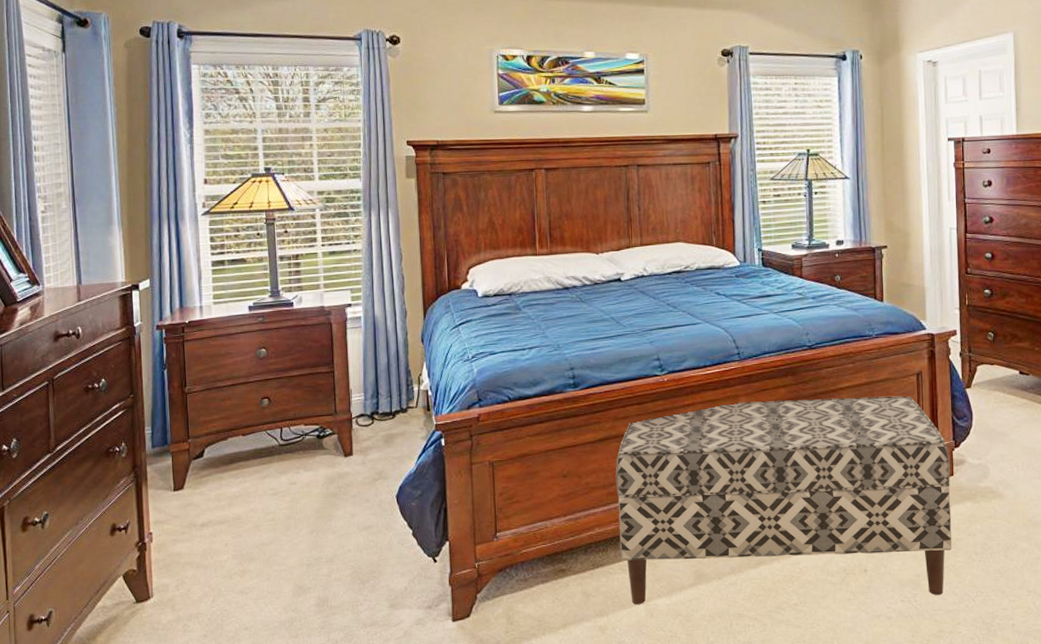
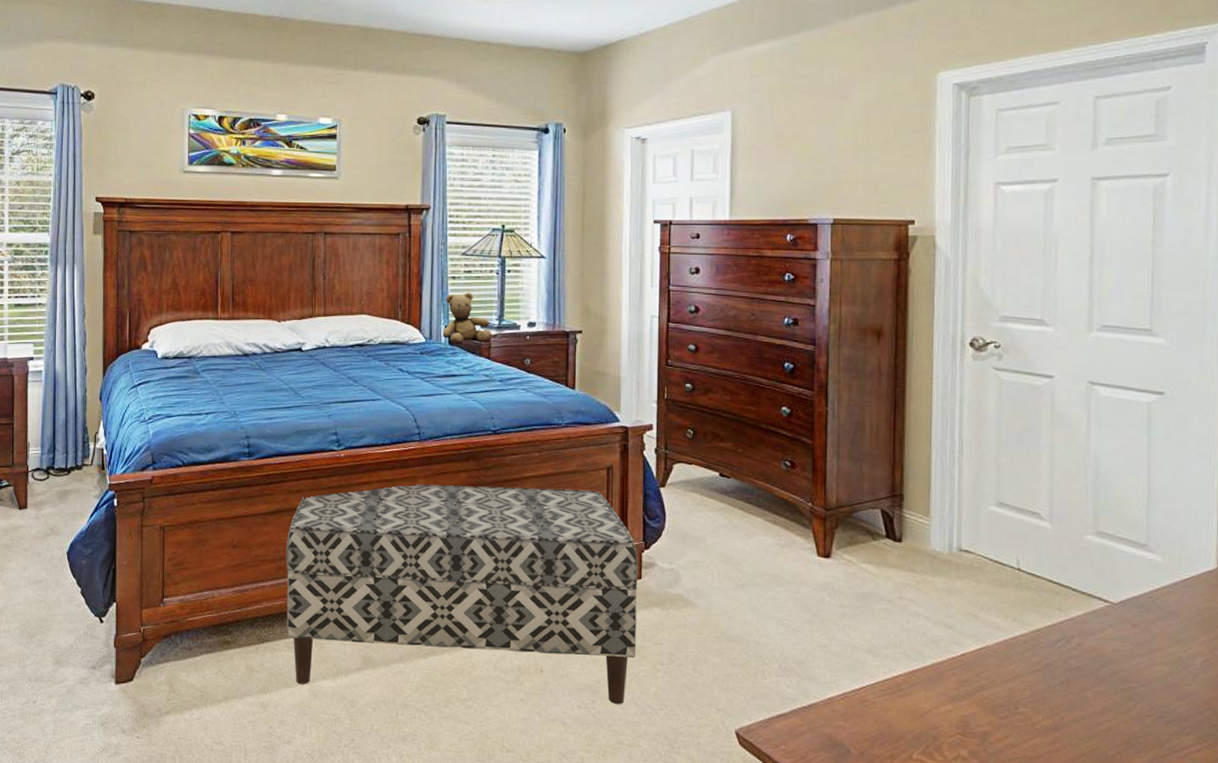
teddy bear: none [756,215,803,266] -> present [442,292,492,345]

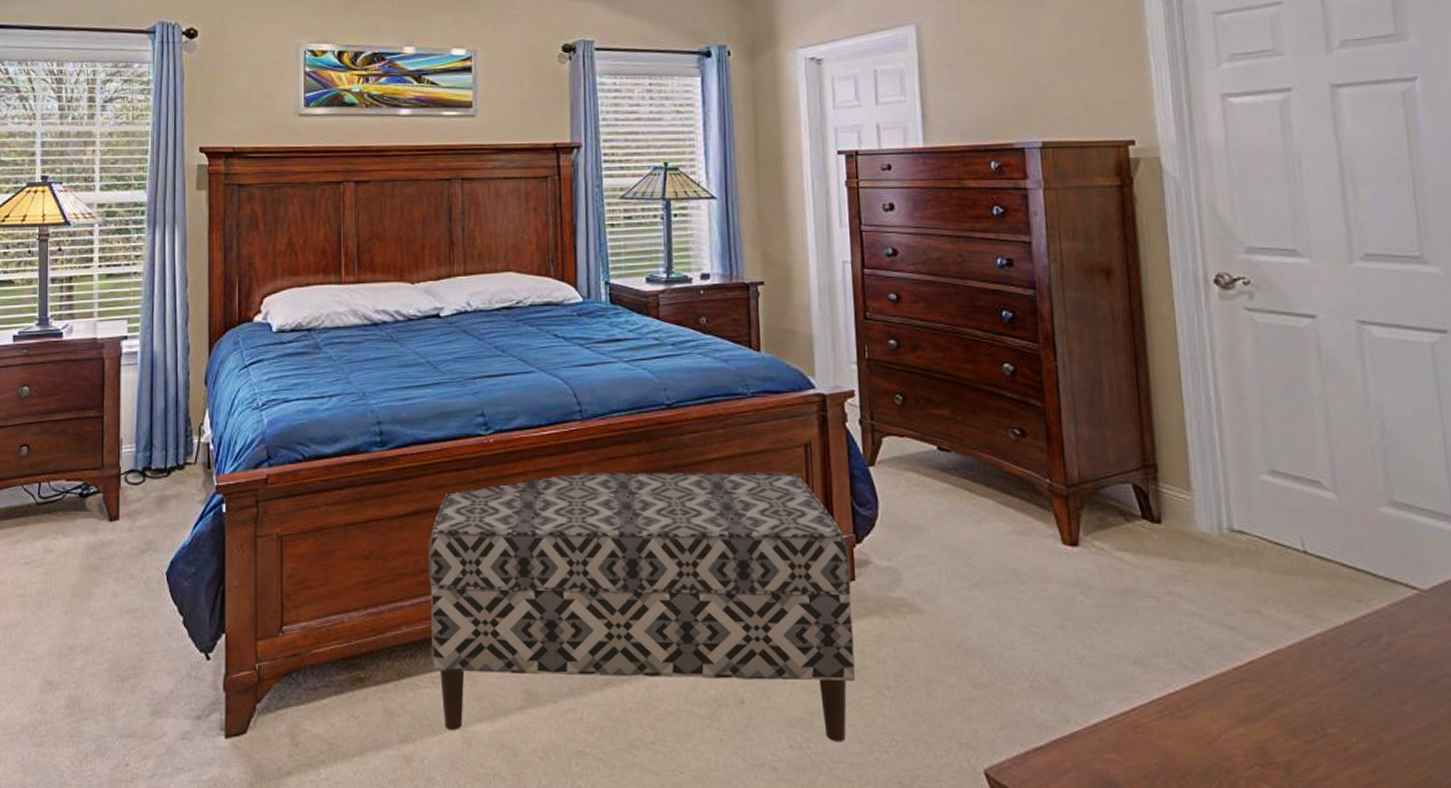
teddy bear: present [442,292,492,345] -> none [602,241,660,303]

